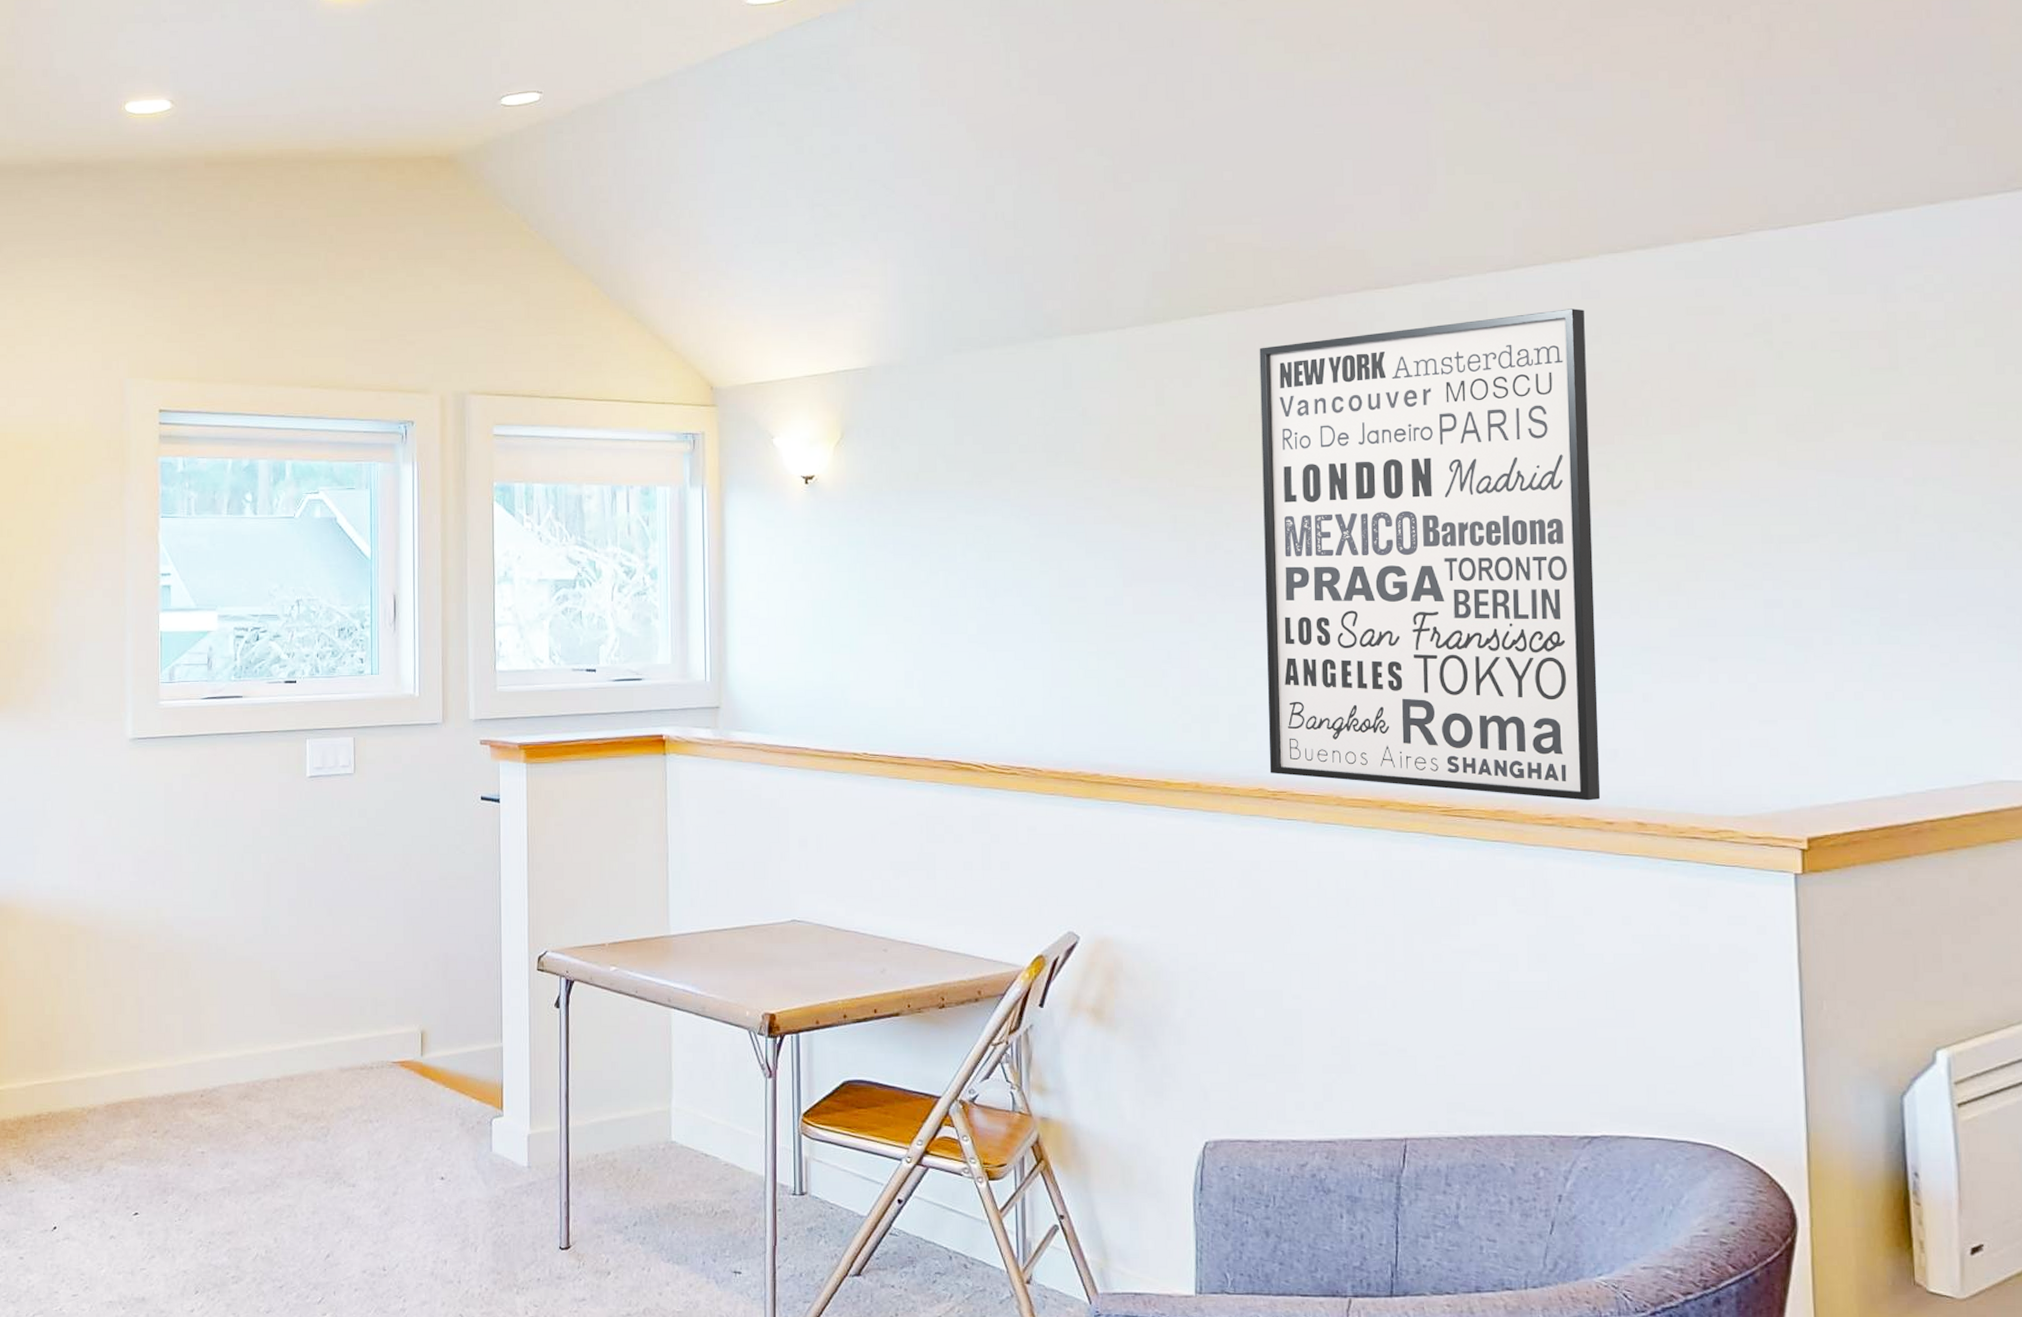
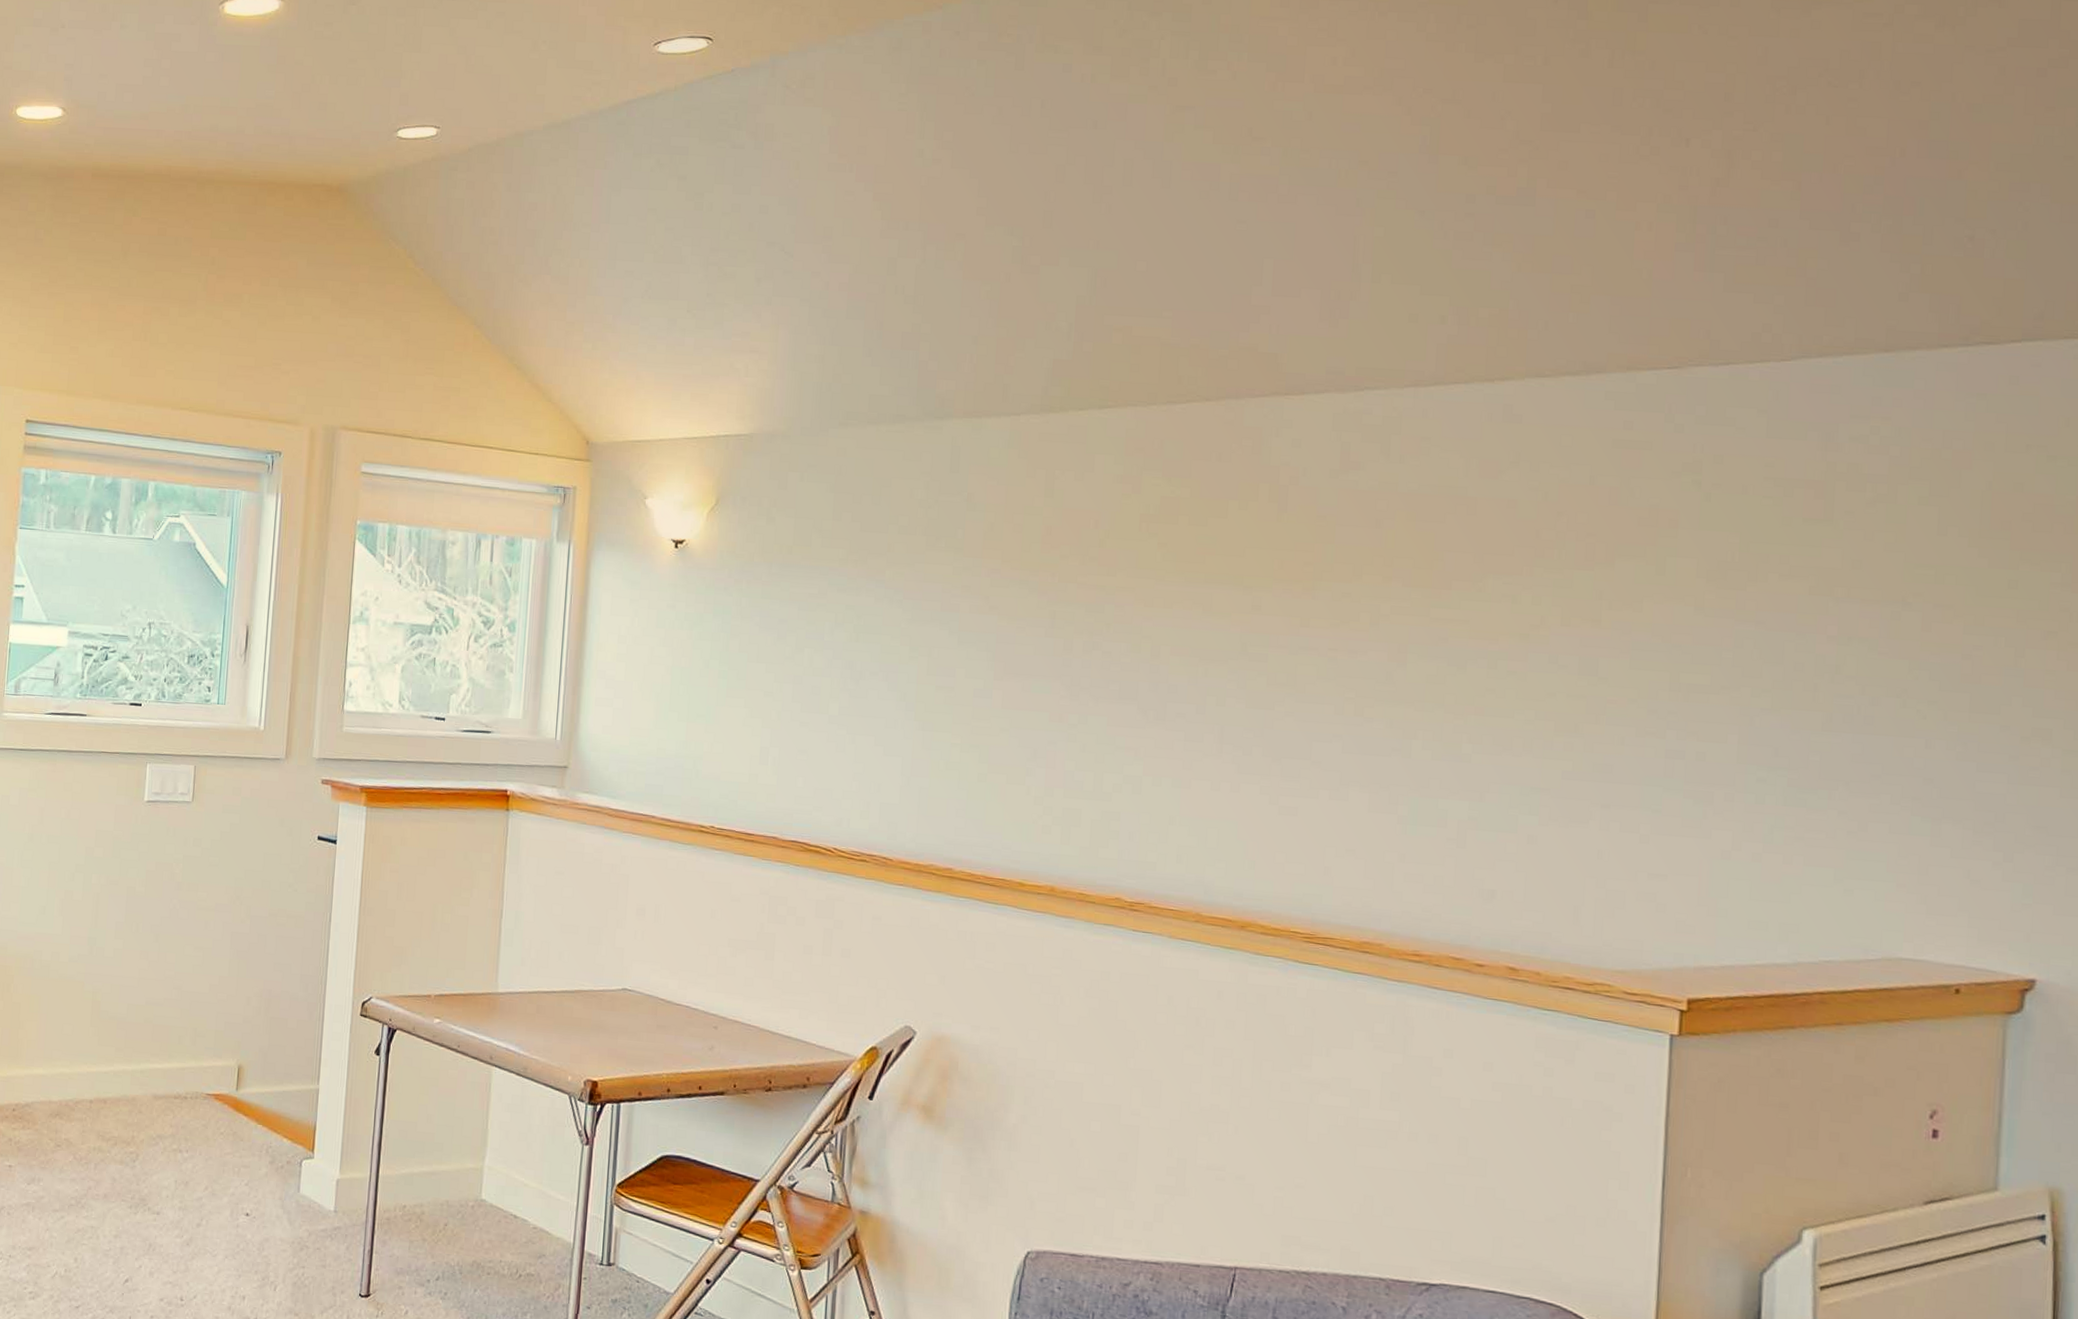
wall art: present [1259,308,1601,801] -> none [1128,431,1504,941]

